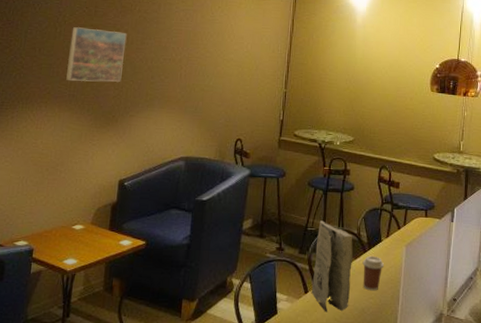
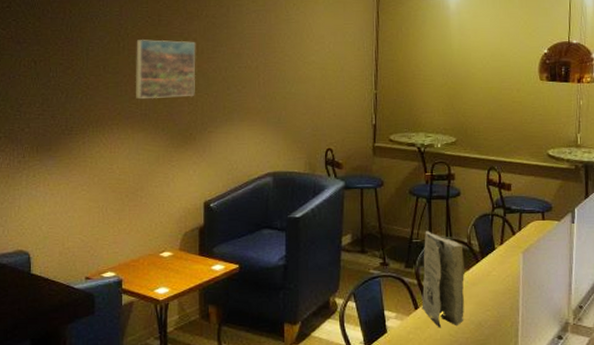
coffee cup: present [362,255,385,291] -> none [475,265,500,303]

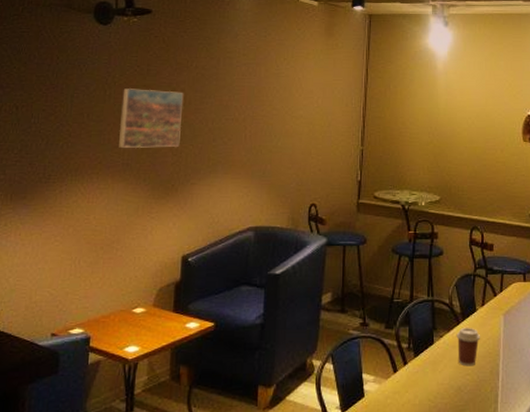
book: present [421,231,465,328] -> none [401,291,445,393]
coffee cup: none [475,265,500,303] -> present [456,327,481,367]

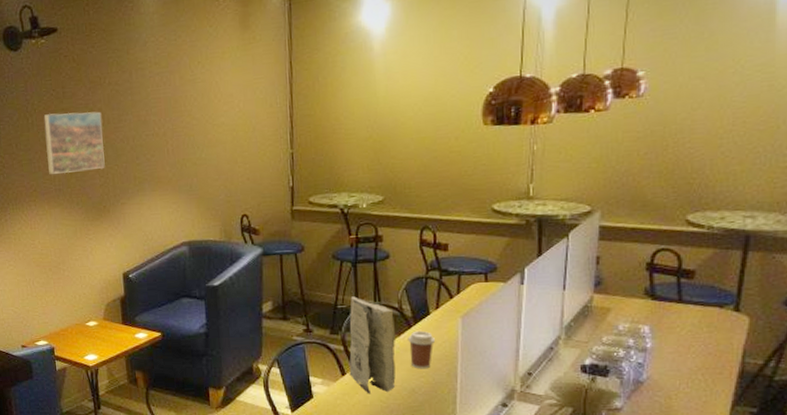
book: none [401,291,445,393] -> present [349,296,396,394]

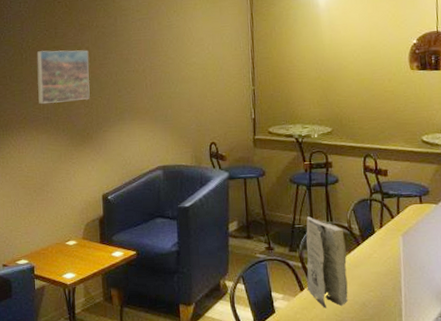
coffee cup: present [408,330,436,369] -> none [357,248,382,284]

